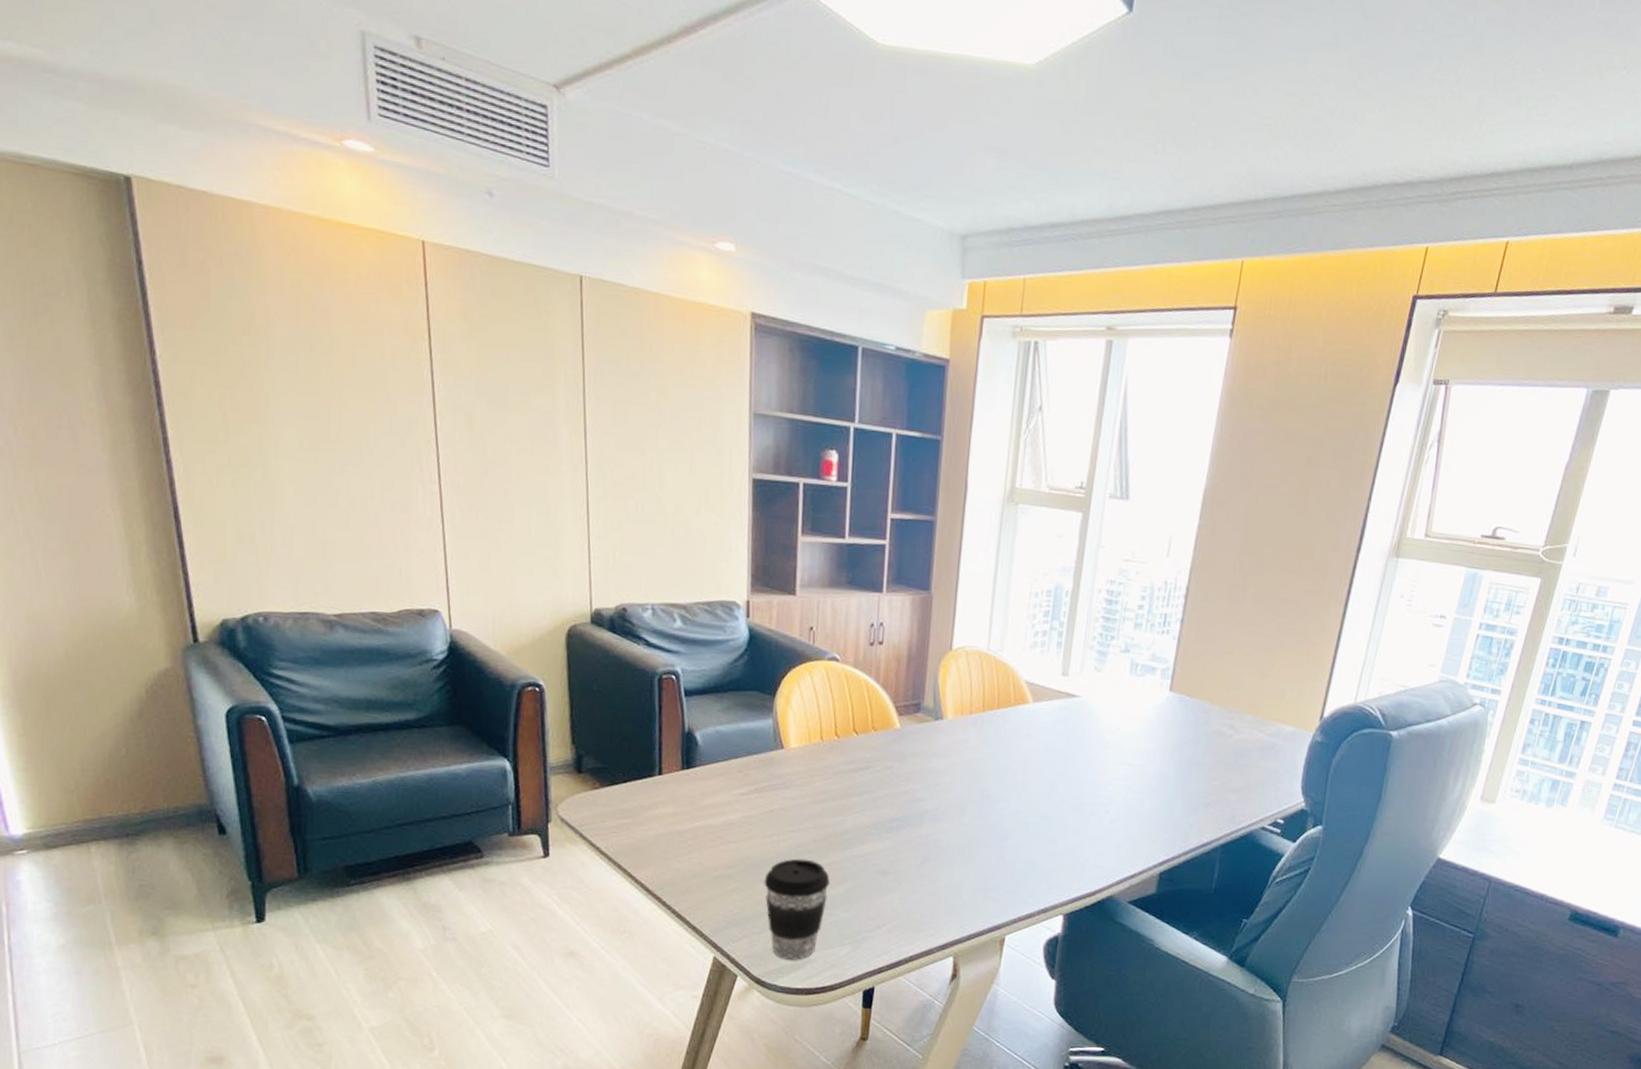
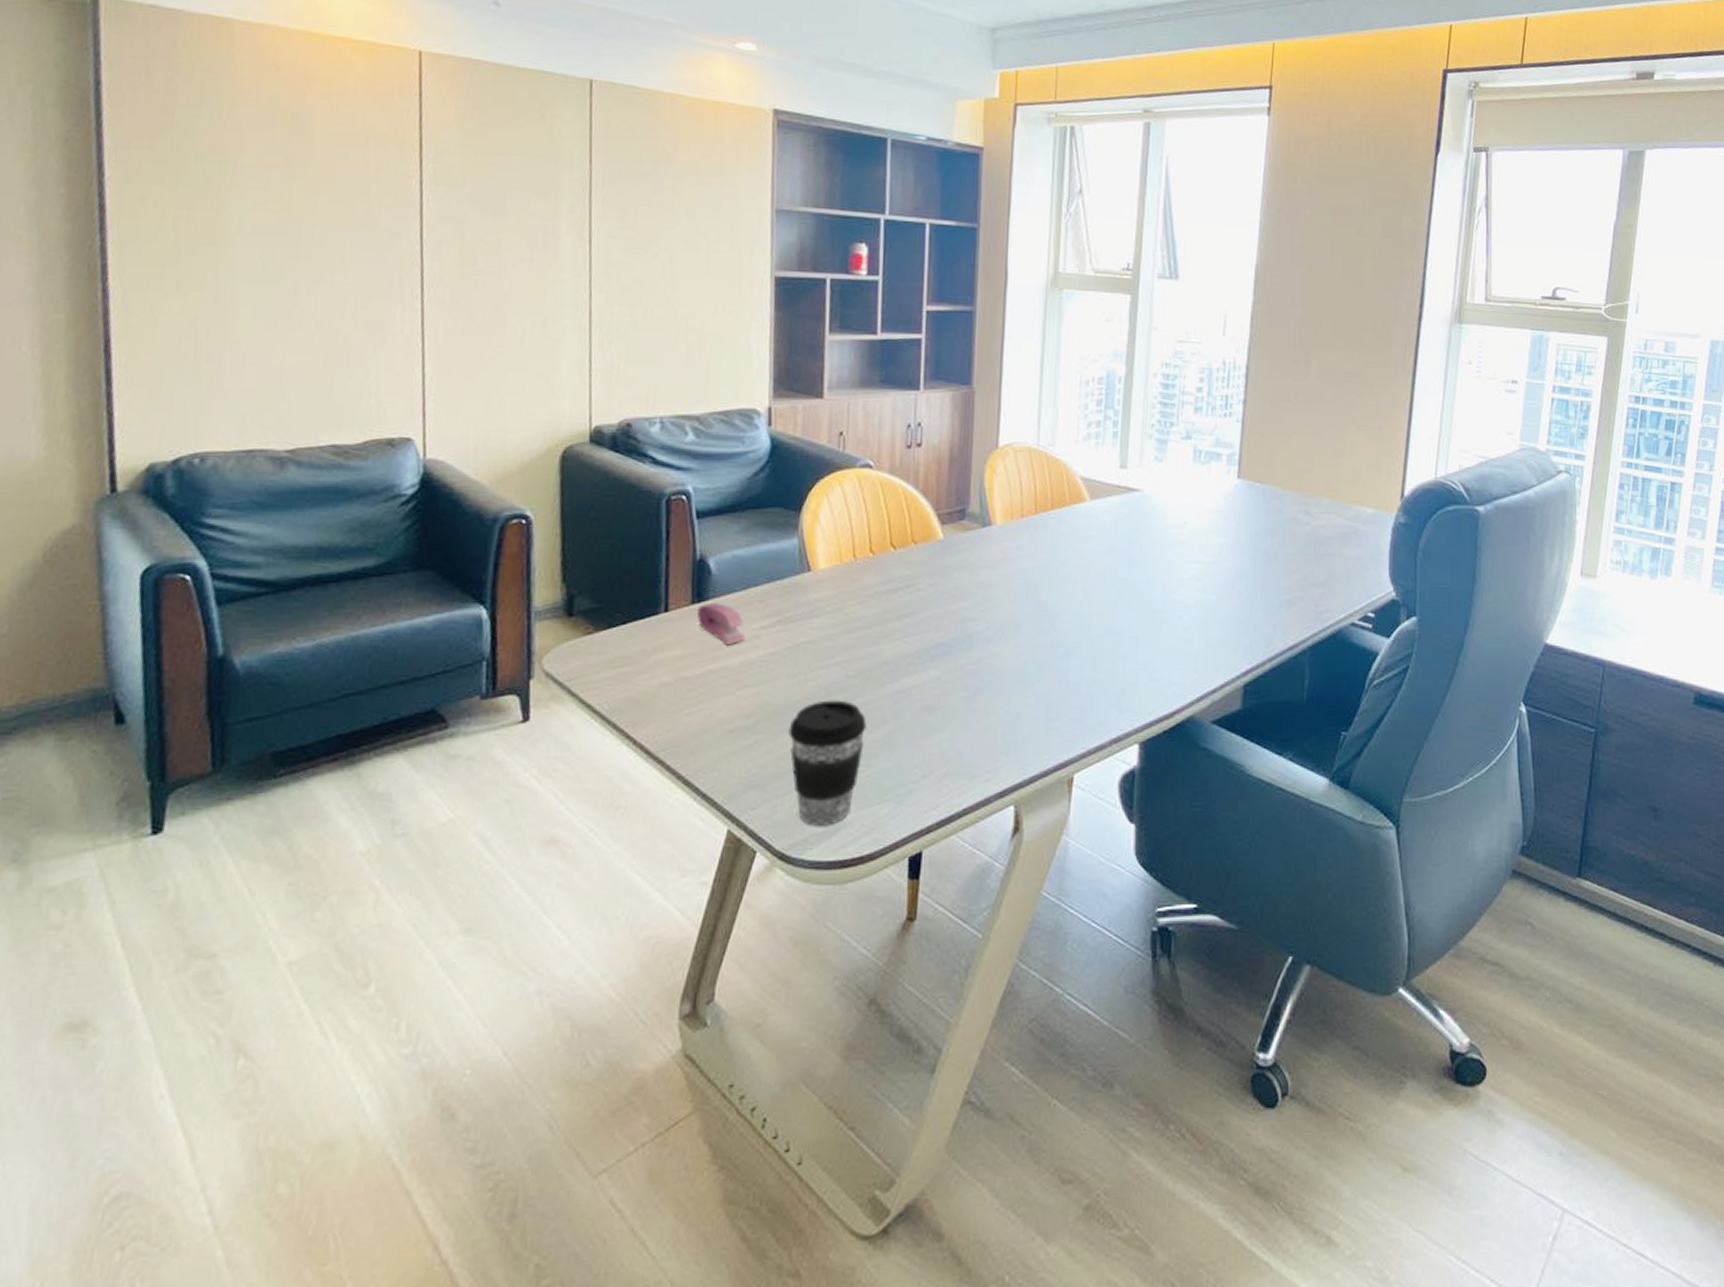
stapler: none [686,770,727,807] -> present [696,603,745,646]

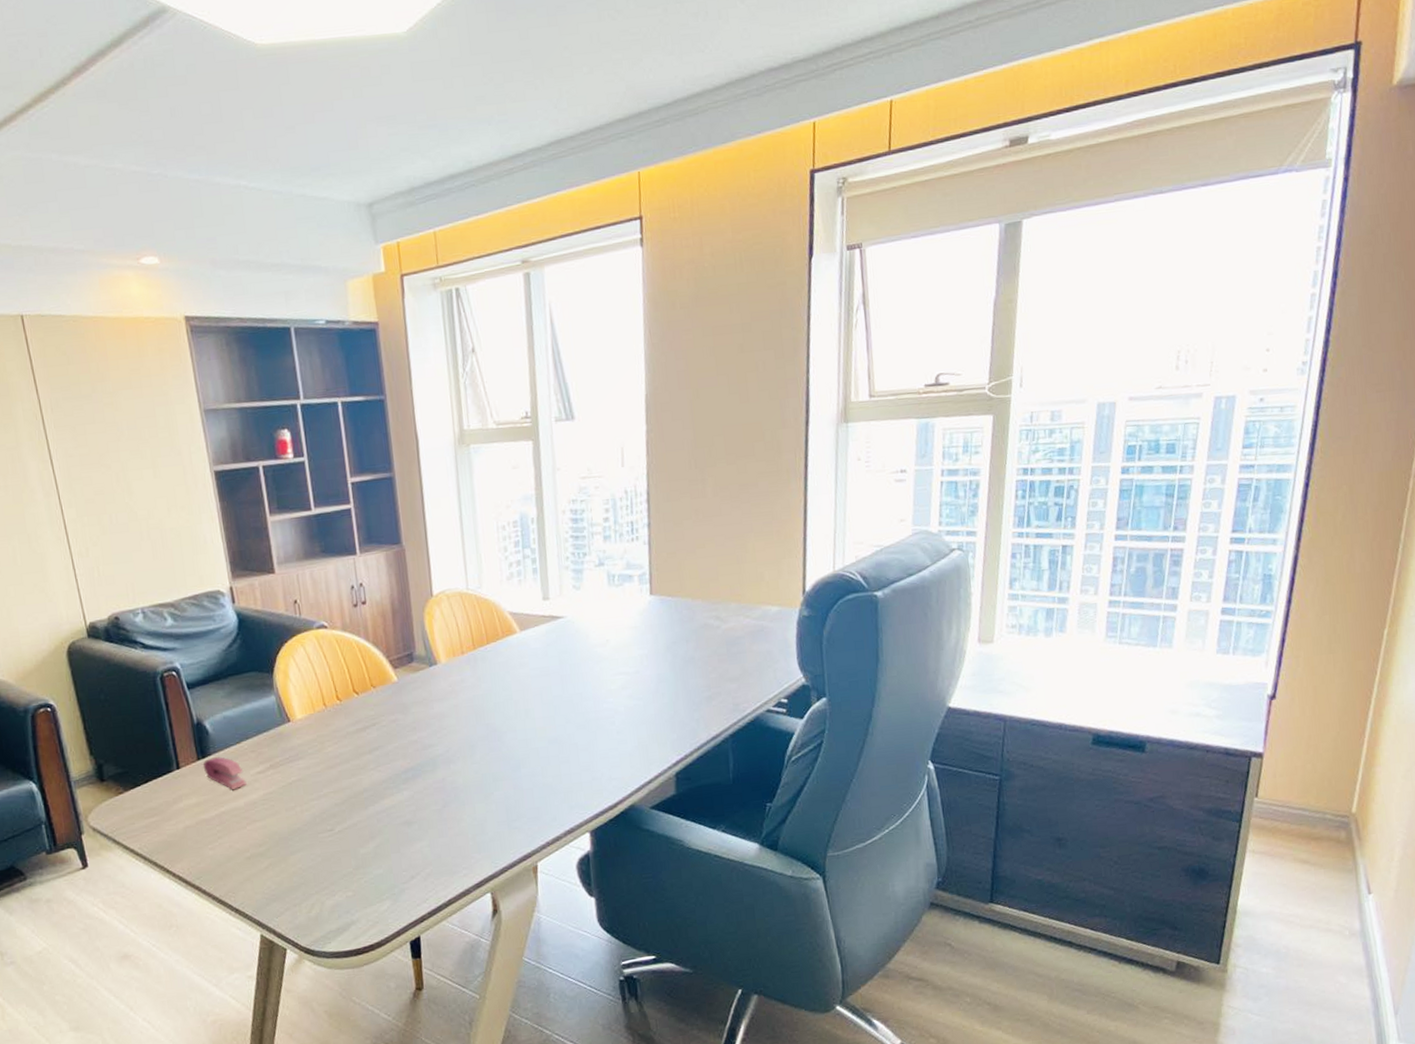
coffee cup: present [788,700,868,826] -> none [295,823,360,925]

